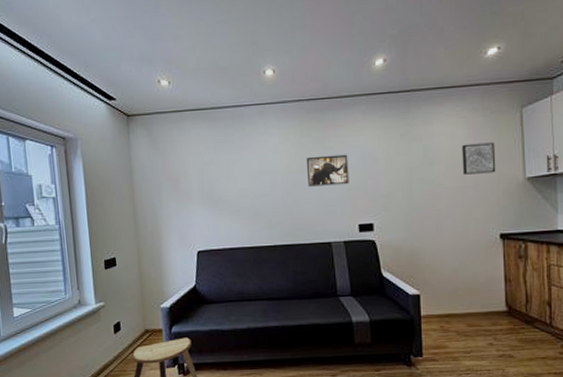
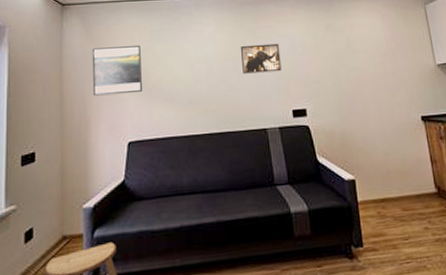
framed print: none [158,156,208,207] -> present [91,44,142,96]
wall art: present [462,142,496,175] -> none [380,33,411,62]

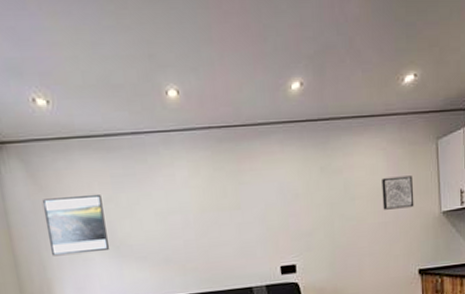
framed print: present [240,43,282,74] -> none [220,189,269,227]
wall art: none [380,33,411,62] -> present [382,175,414,210]

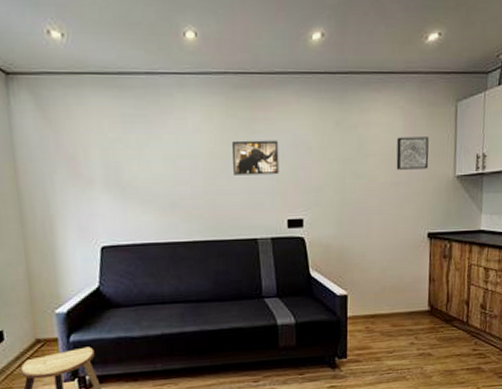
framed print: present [41,193,109,256] -> none [49,132,114,193]
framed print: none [220,189,269,227] -> present [231,140,279,175]

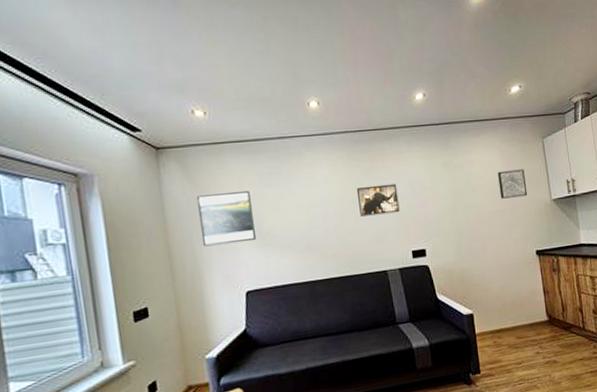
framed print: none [49,132,114,193] -> present [196,190,256,247]

